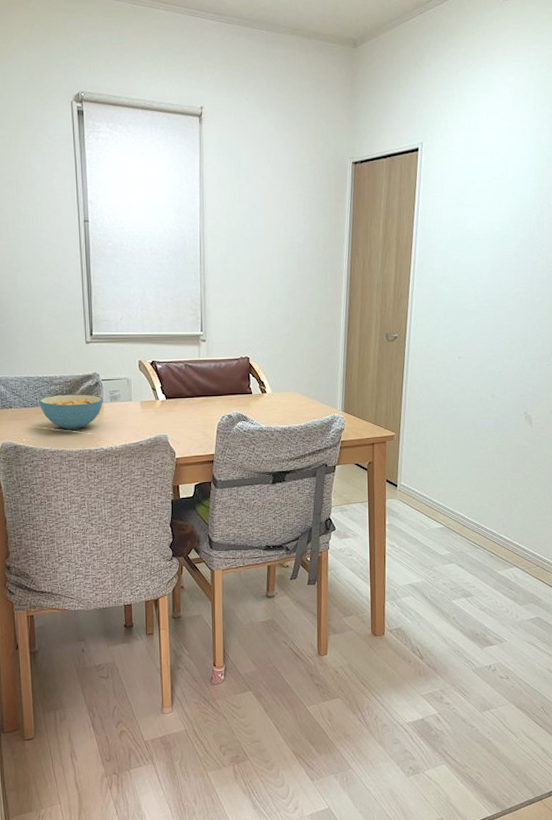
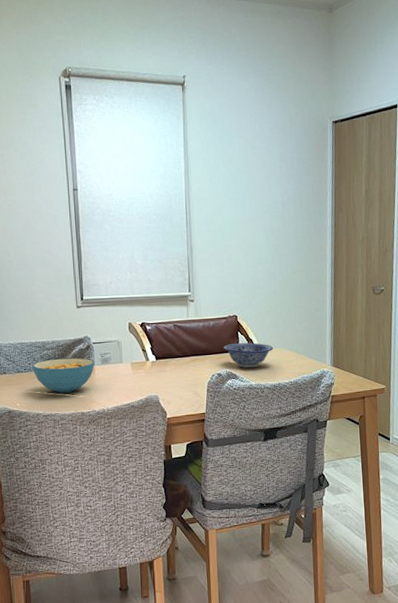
bowl: none [235,385,285,411] -> present [224,342,274,368]

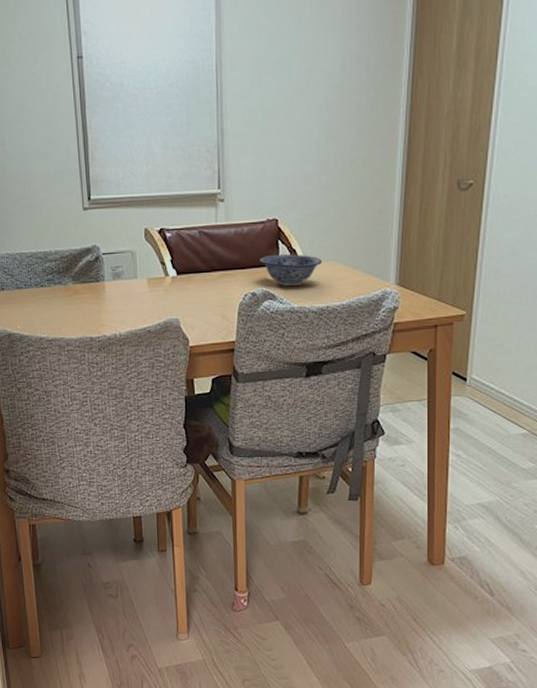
cereal bowl: present [33,358,94,393] -> none [34,272,104,314]

